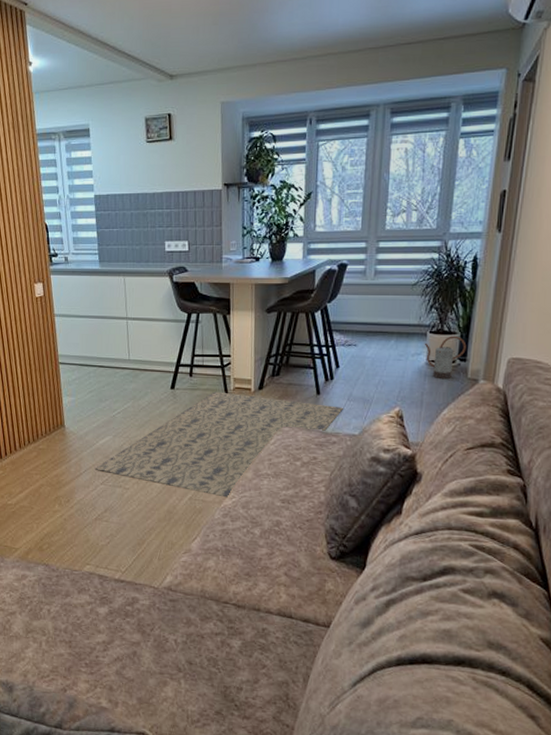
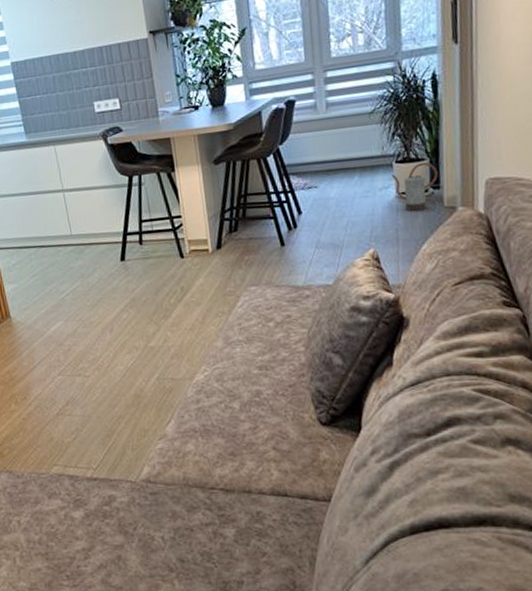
rug: present [95,391,343,499] -> none [49,256,312,373]

